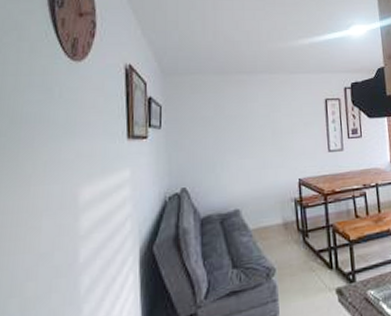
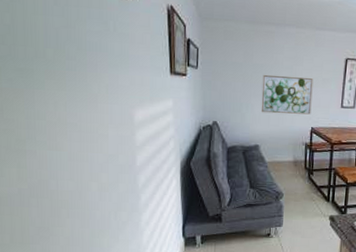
wall art: none [237,123,296,170] -> present [261,74,314,115]

